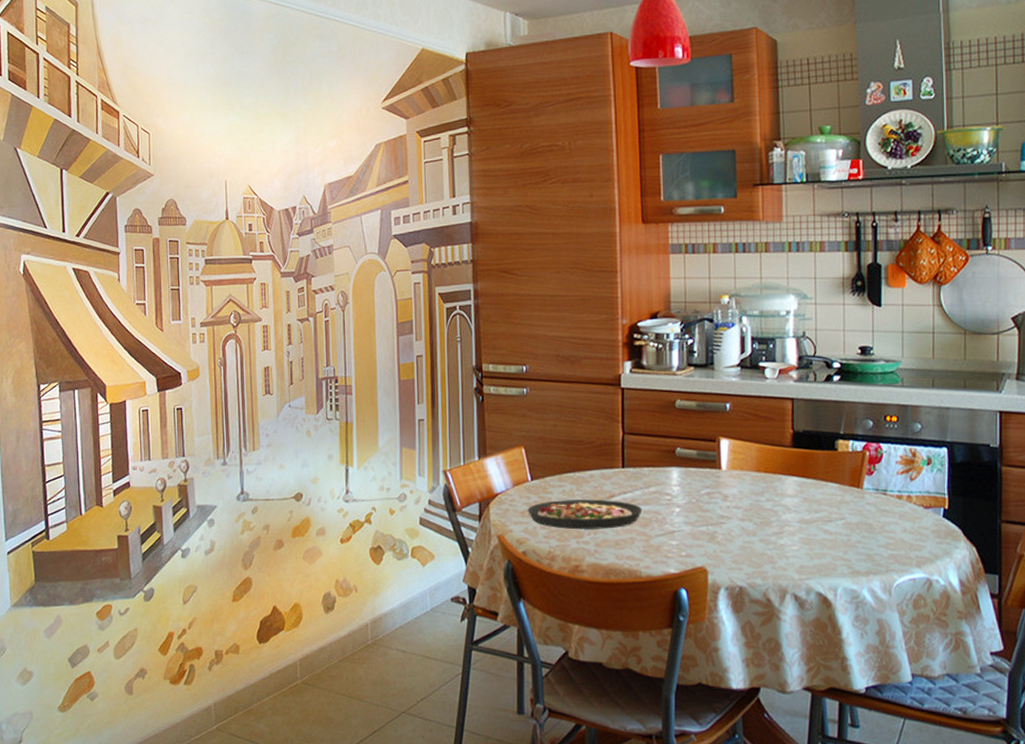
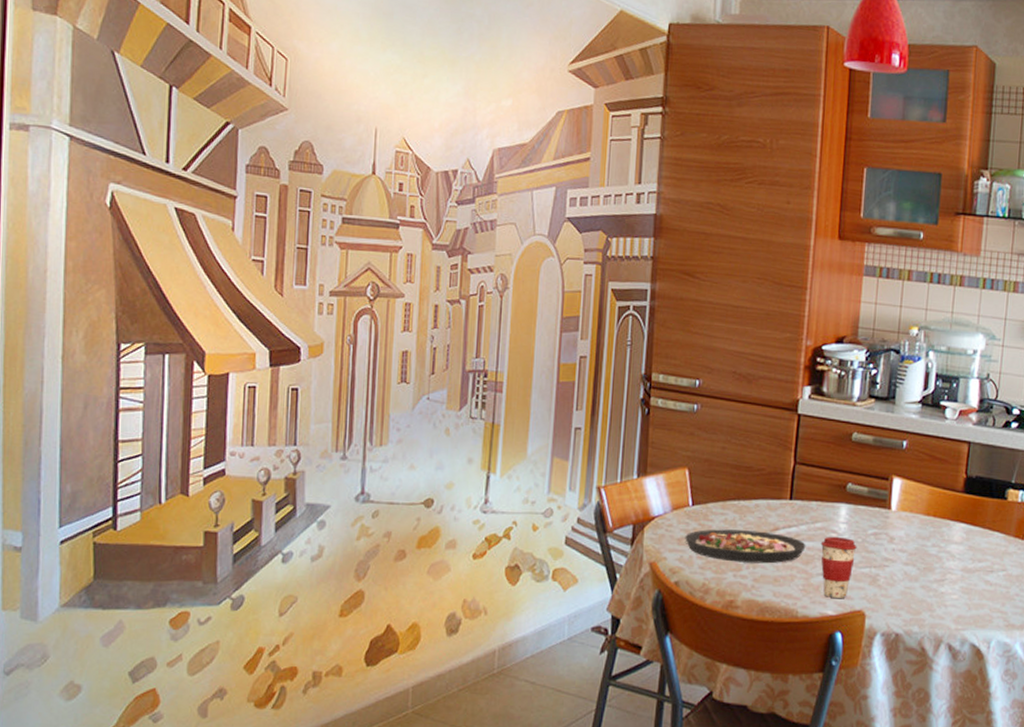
coffee cup: none [656,498,692,557] -> present [820,536,857,598]

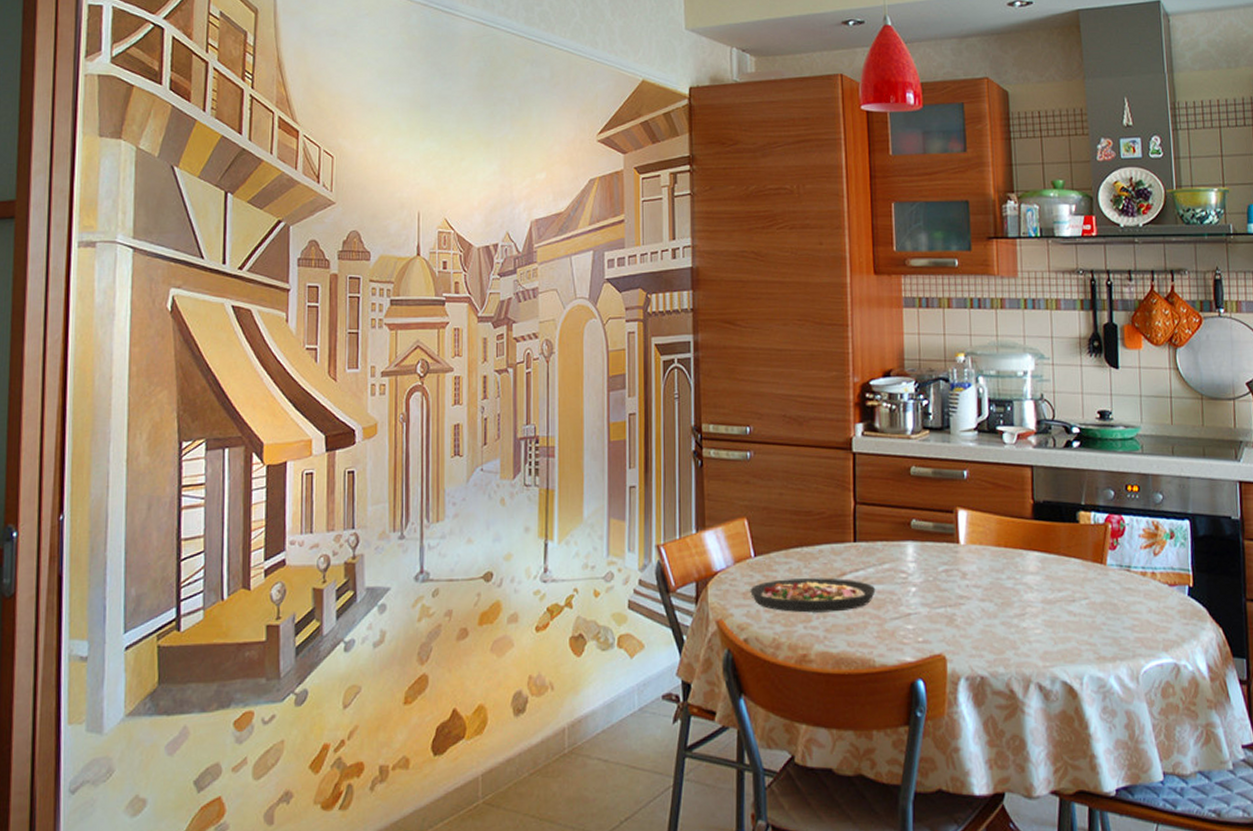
coffee cup: present [820,536,857,598] -> none [890,576,929,643]

